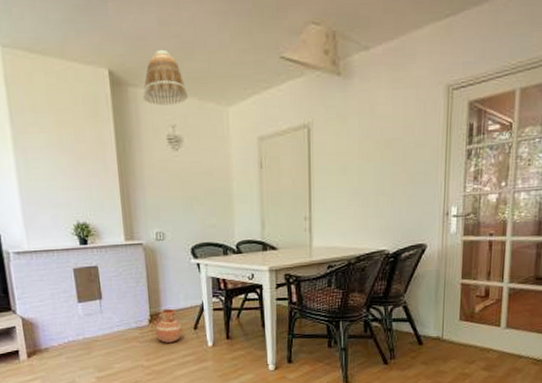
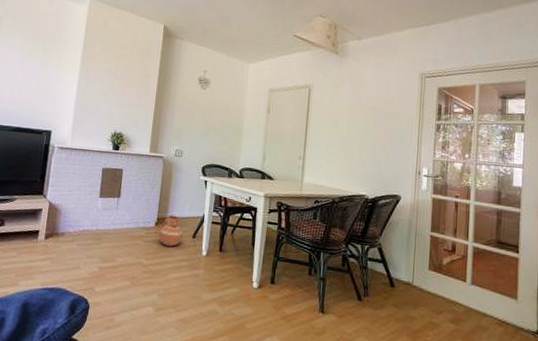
lamp shade: present [143,49,188,106] -> none [185,17,220,56]

